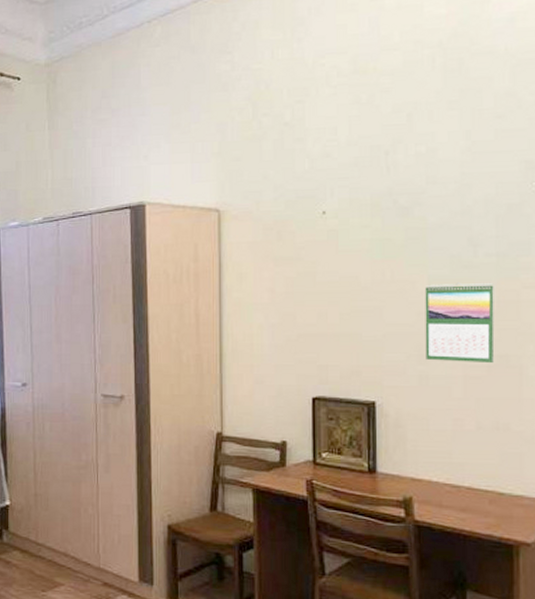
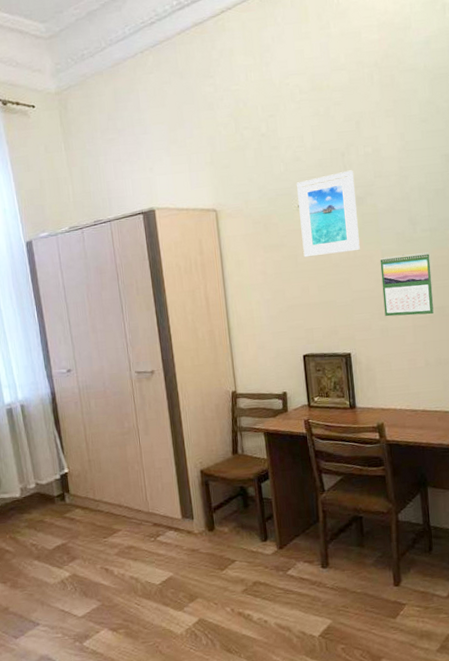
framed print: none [324,172,400,276] -> present [297,170,360,258]

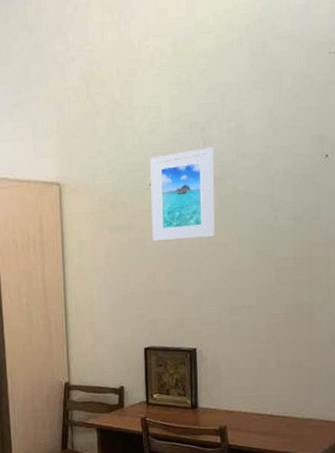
calendar: present [380,252,435,317] -> none [235,243,291,312]

